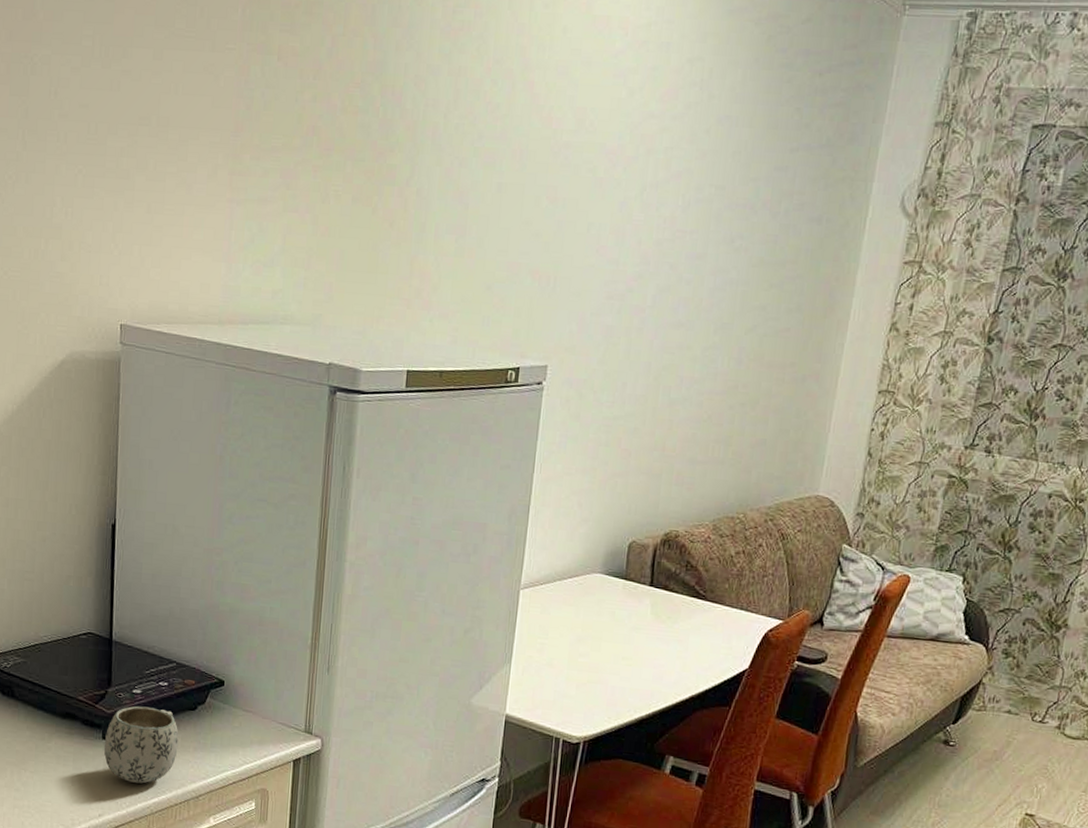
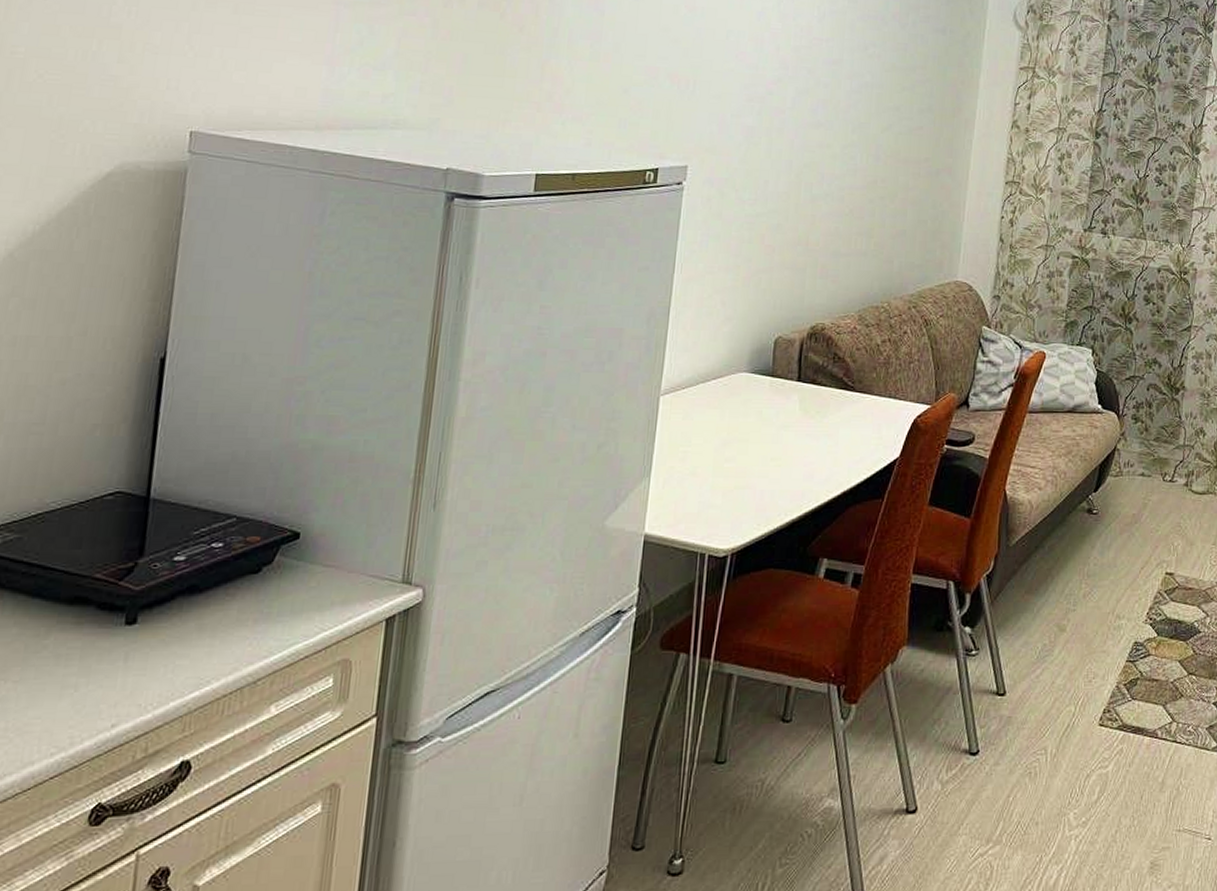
mug: present [103,705,179,784] -> none [126,576,234,676]

